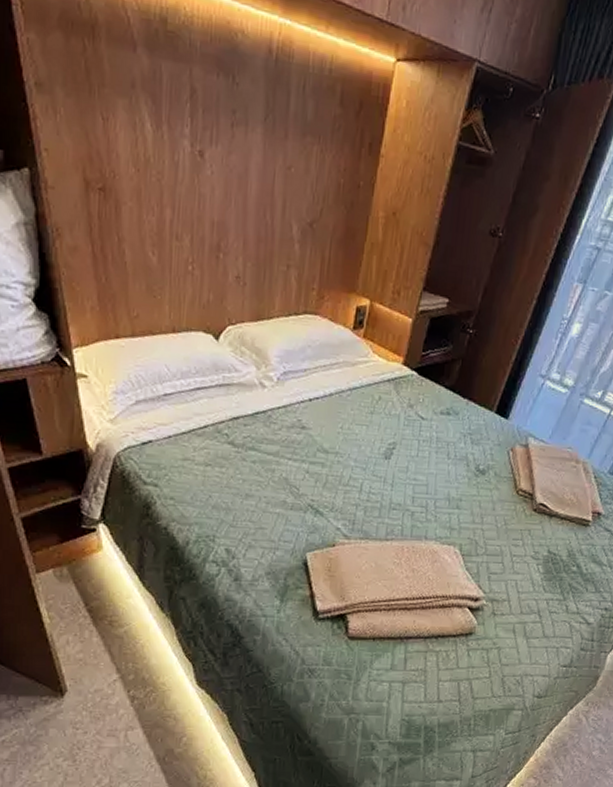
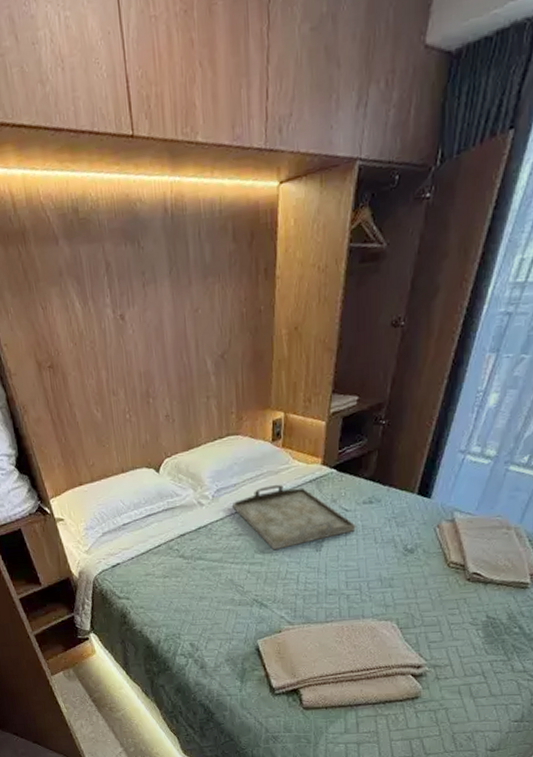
serving tray: none [299,377,431,452] -> present [233,484,356,551]

